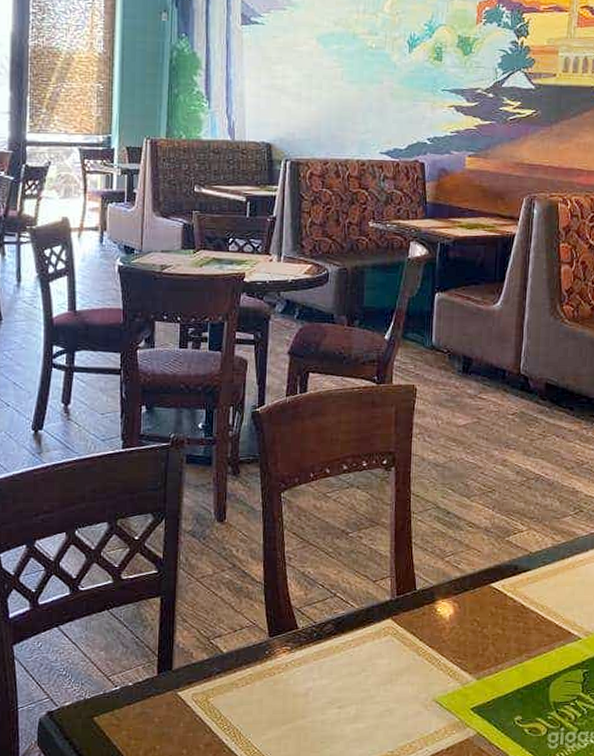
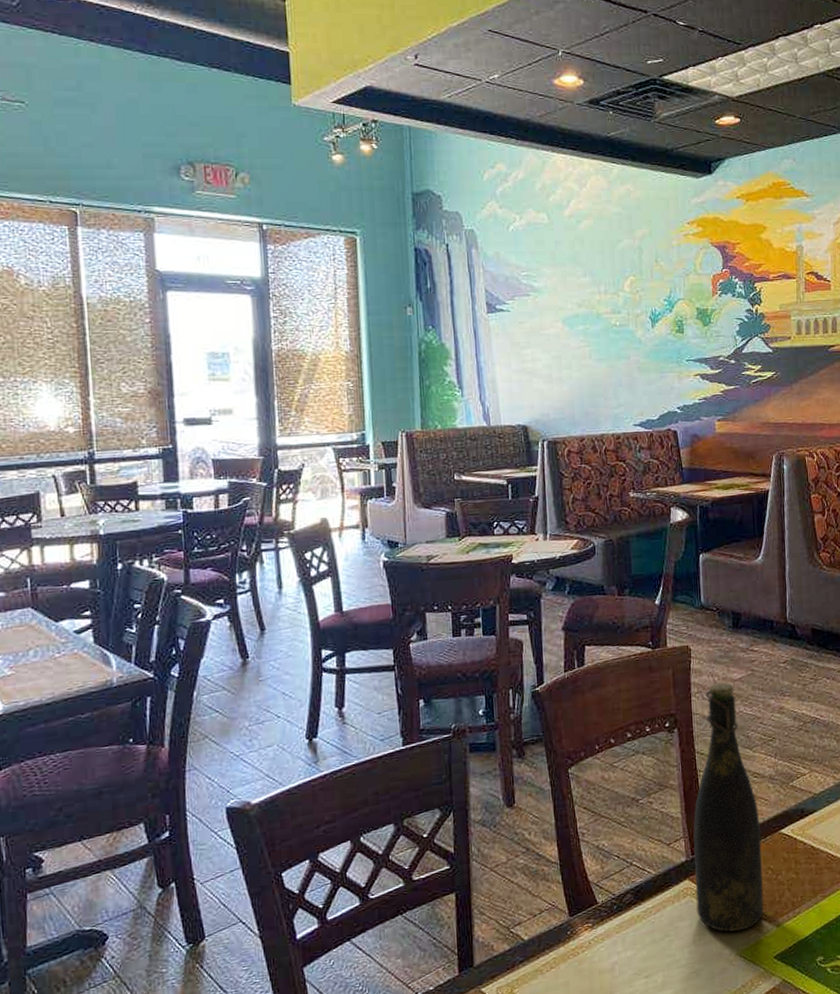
bottle: none [396,426,471,678] -> present [693,682,764,933]

